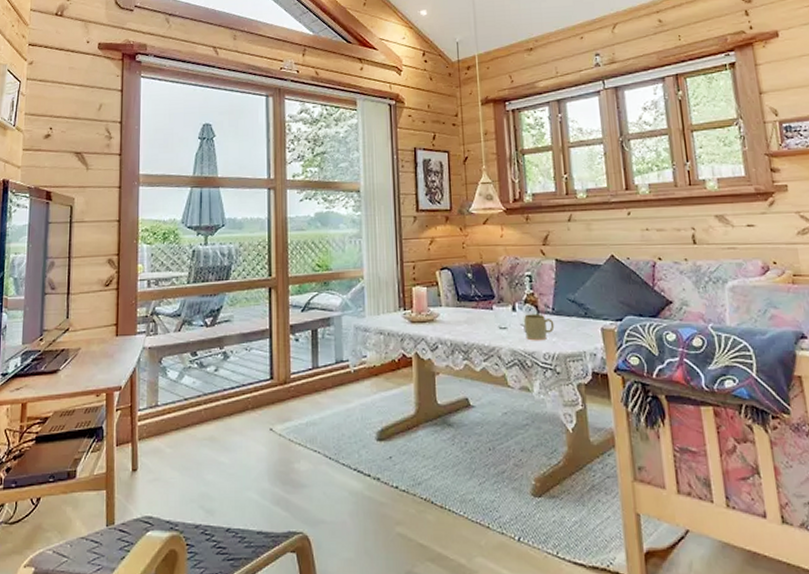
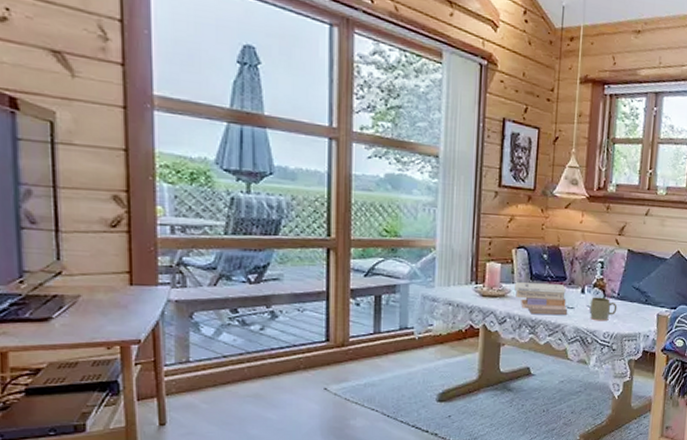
books: none [443,303,500,339] -> present [515,282,567,316]

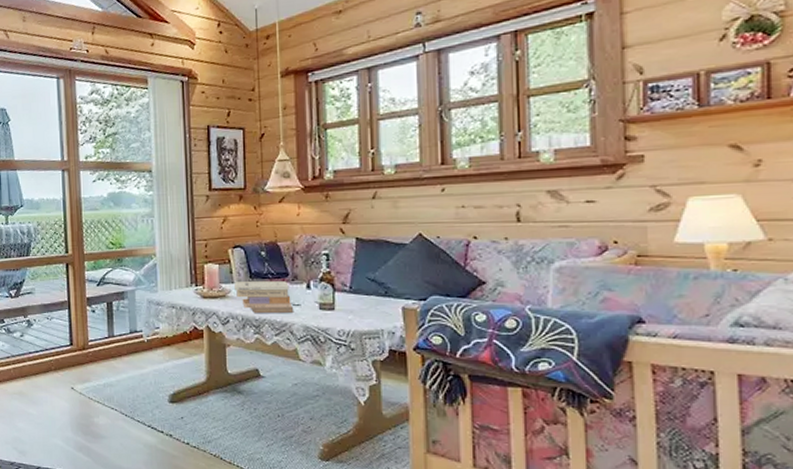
mug: present [590,297,618,321] -> none [319,292,351,318]

